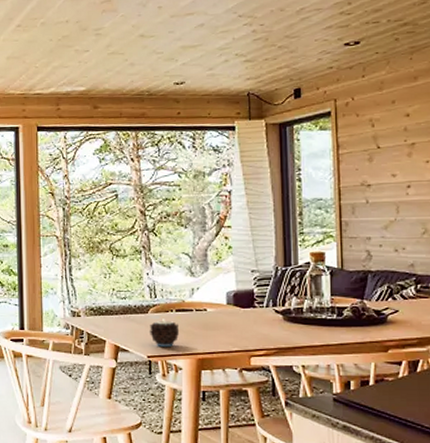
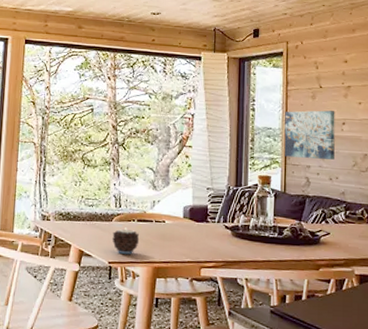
wall art: none [337,173,399,229] -> present [284,110,335,160]

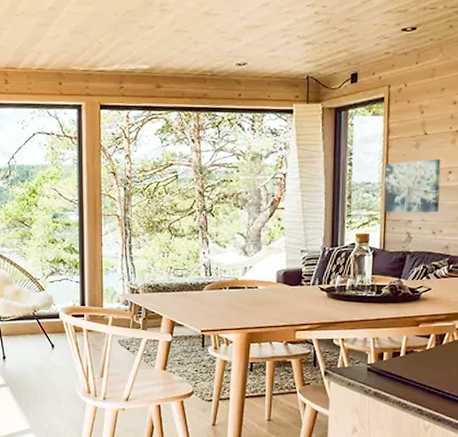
candle: present [111,227,140,254] -> none [203,295,232,322]

